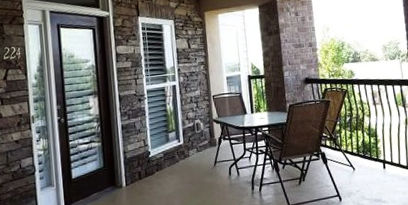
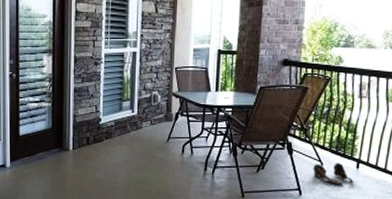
shoes: none [347,166,384,187] -> present [313,163,354,186]

